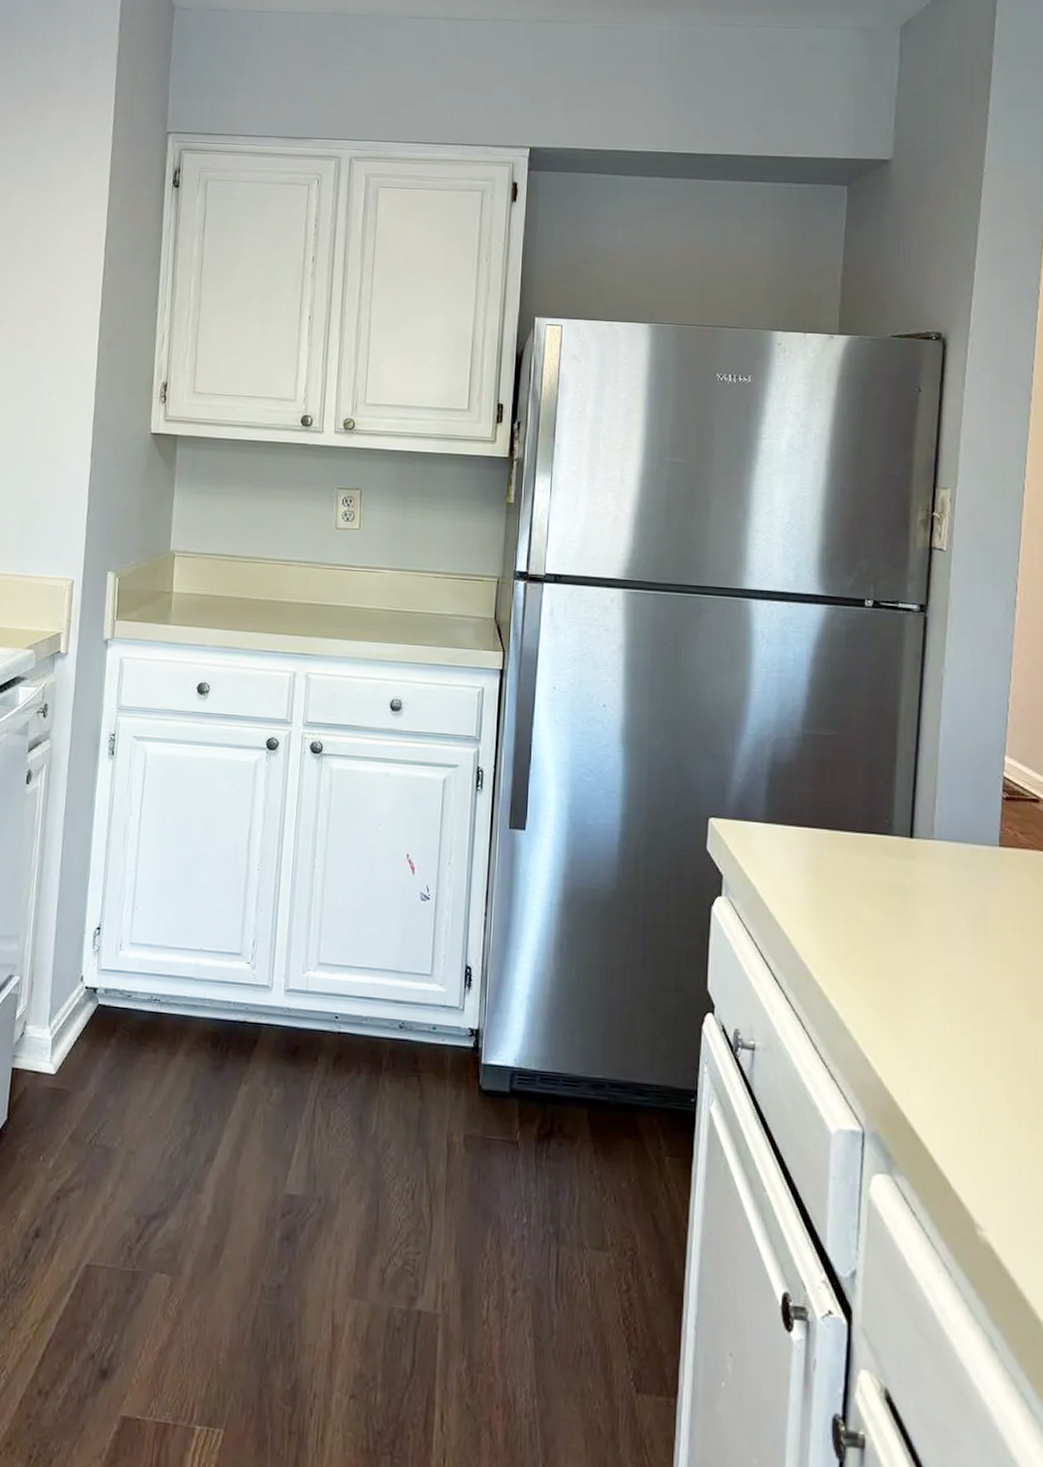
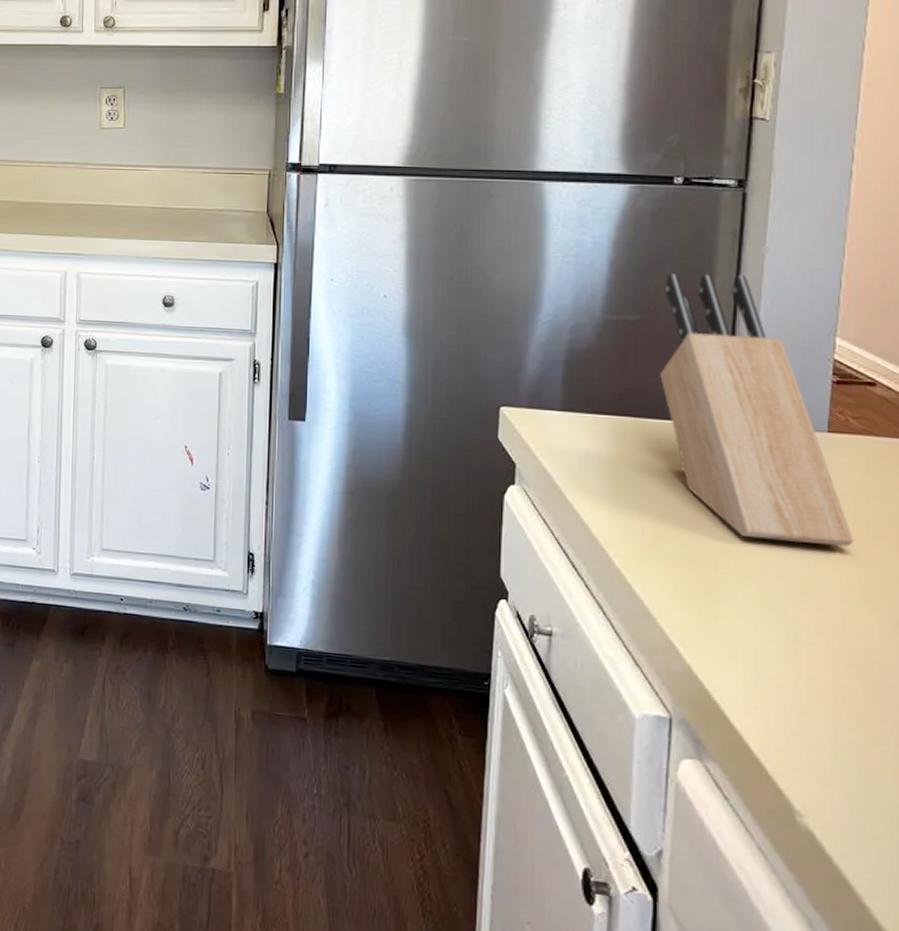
knife block: none [853,691,1024,958] -> present [660,273,854,547]

